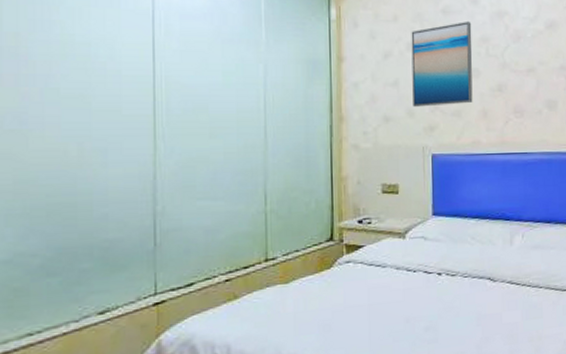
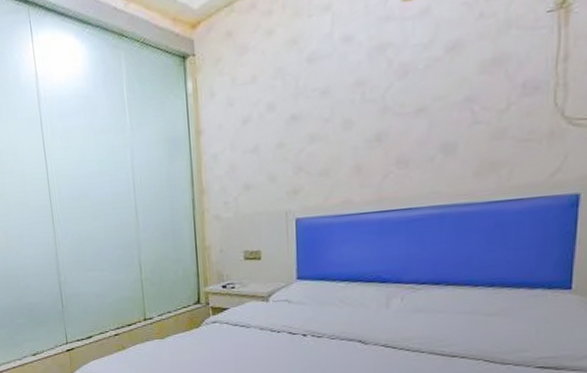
wall art: present [411,20,473,107] -> none [271,64,344,171]

